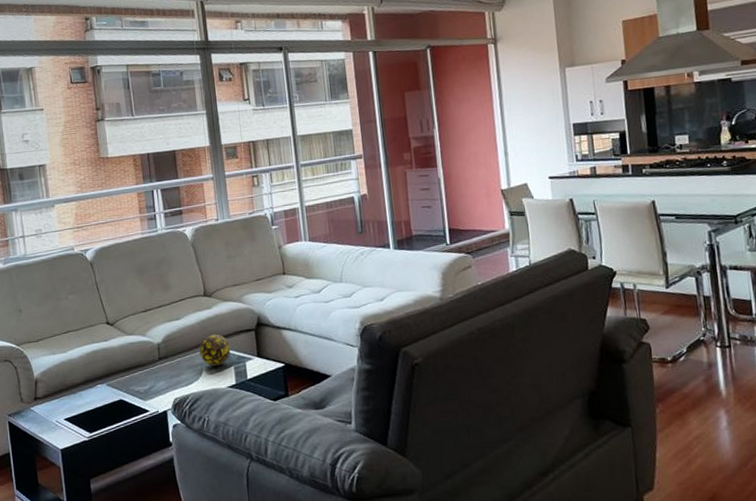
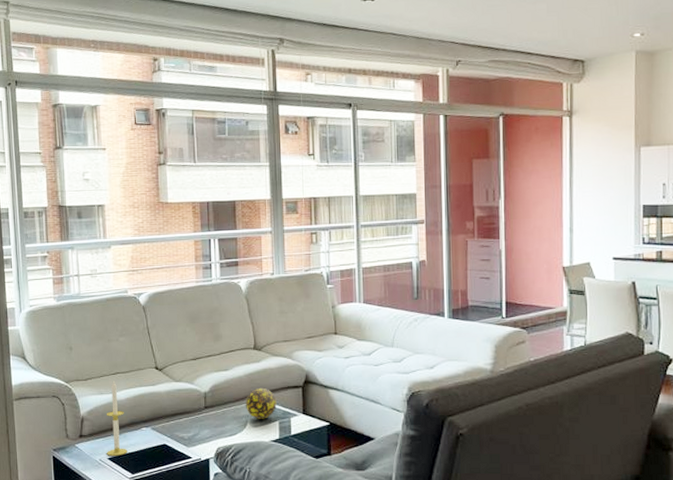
candle: none [59,339,84,416] -> present [106,380,127,456]

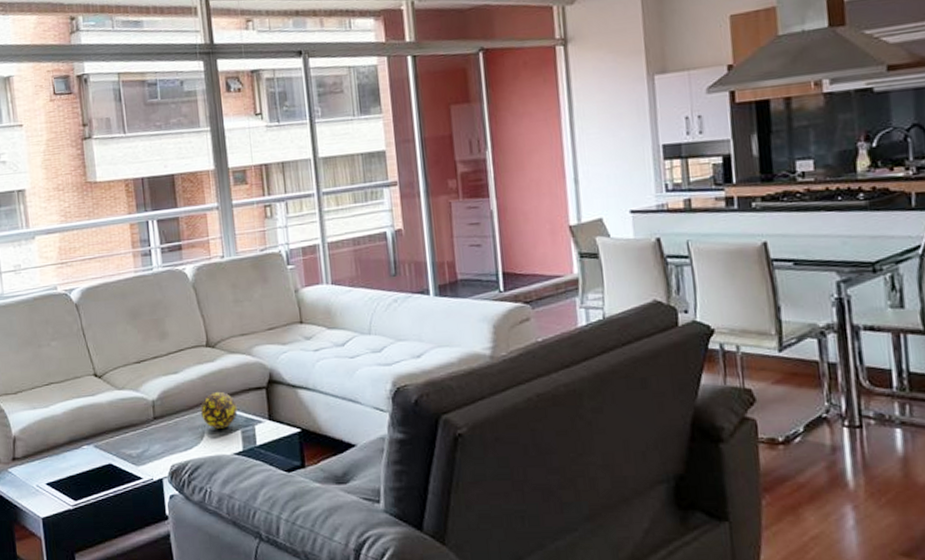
candle: present [106,380,127,456] -> none [41,392,68,480]

